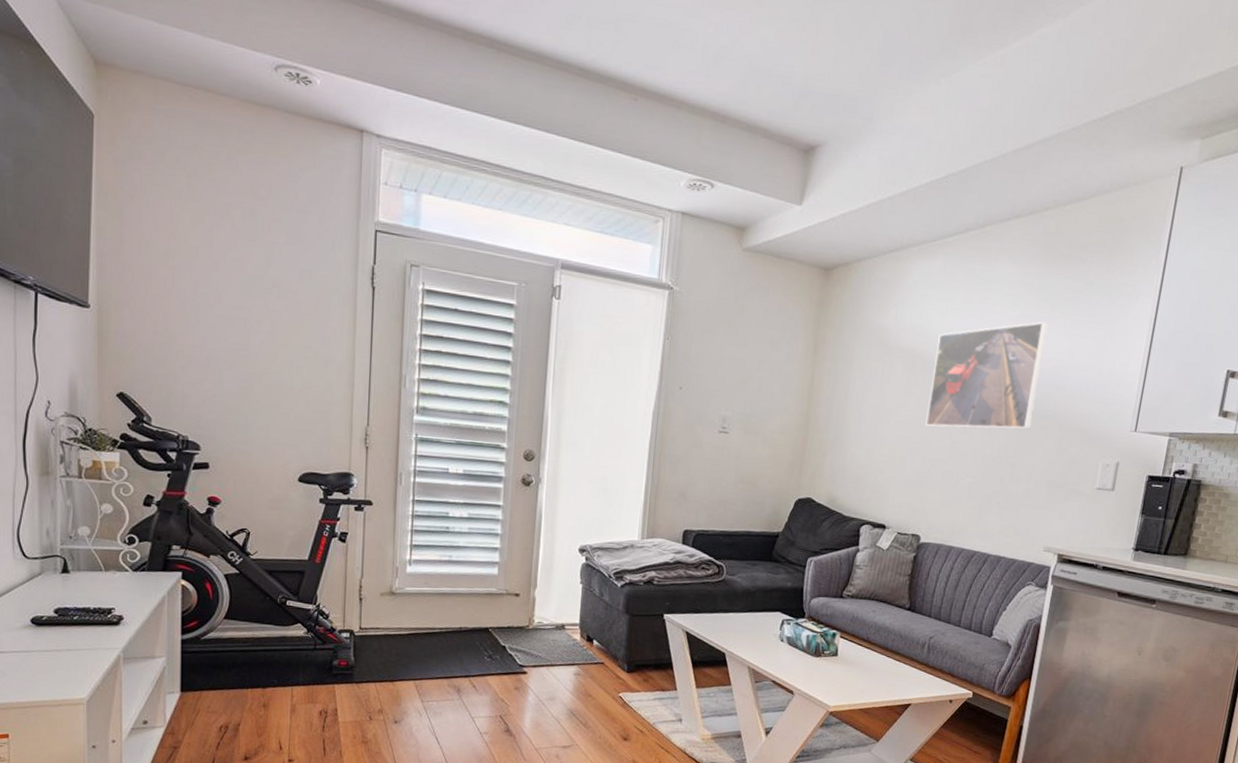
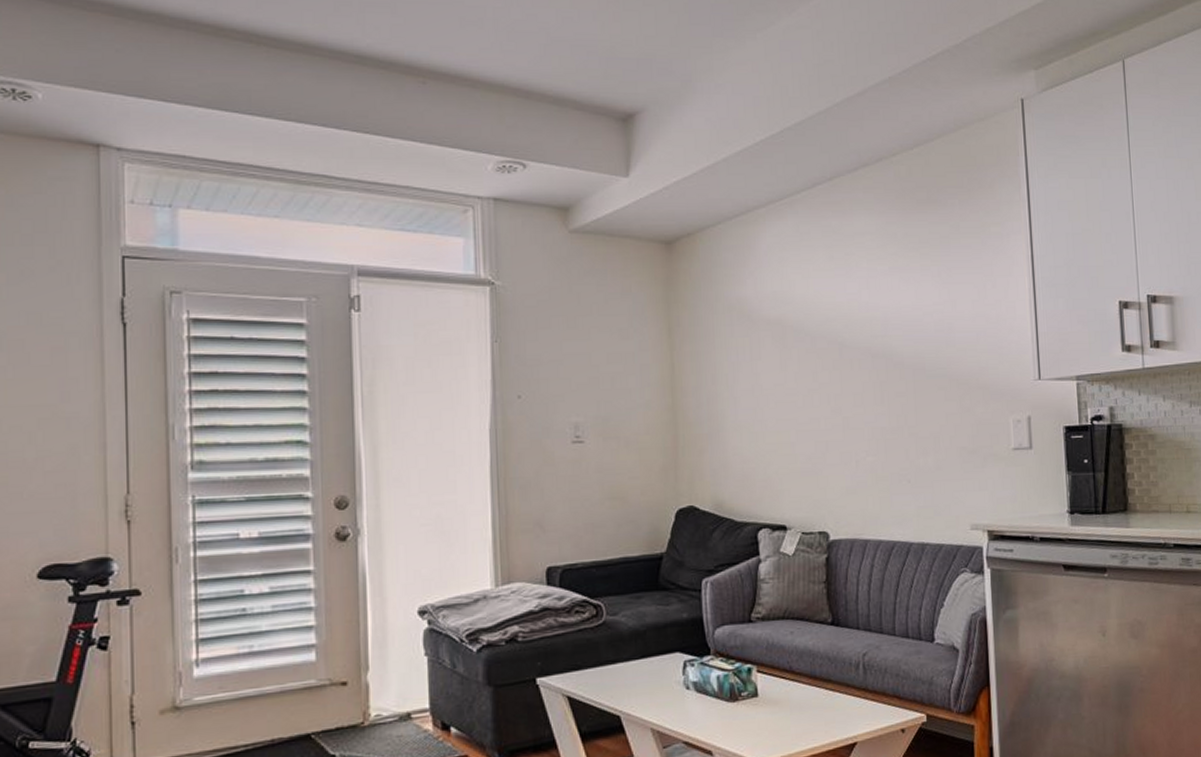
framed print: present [925,321,1049,430] -> none [806,272,927,405]

